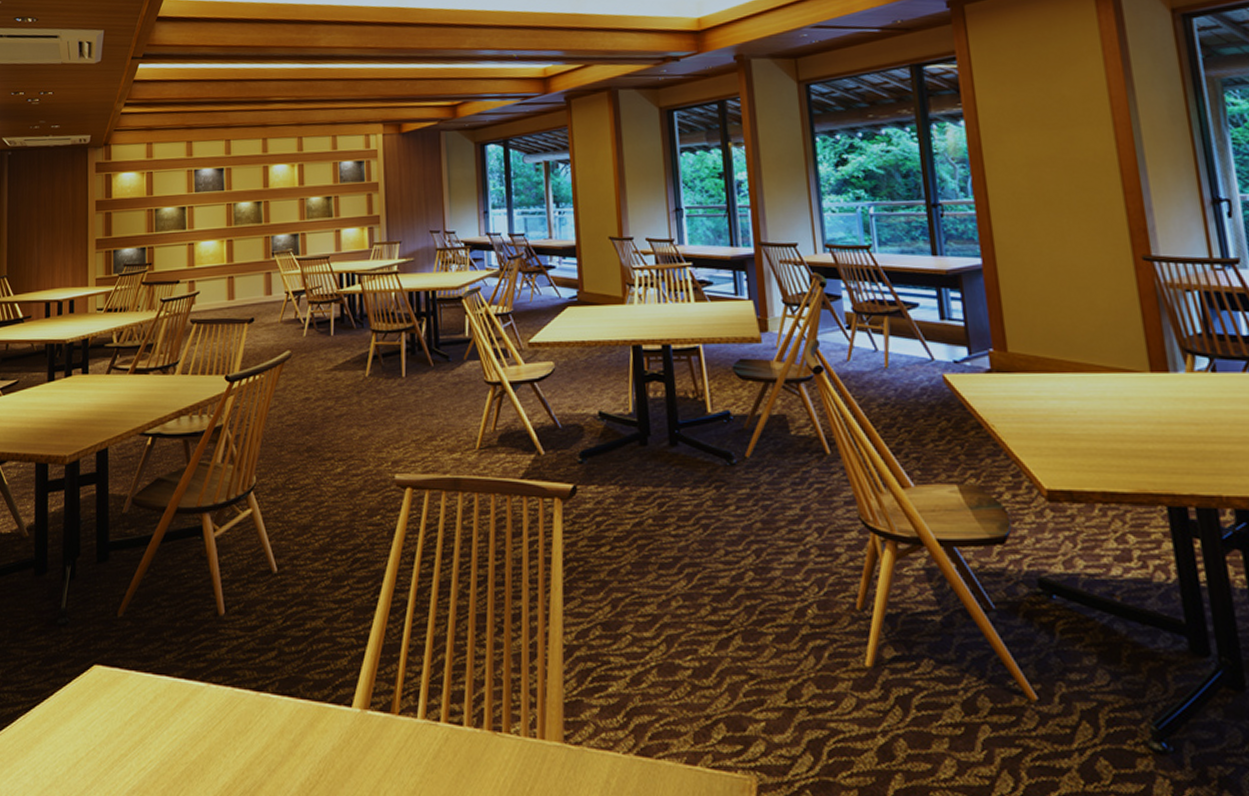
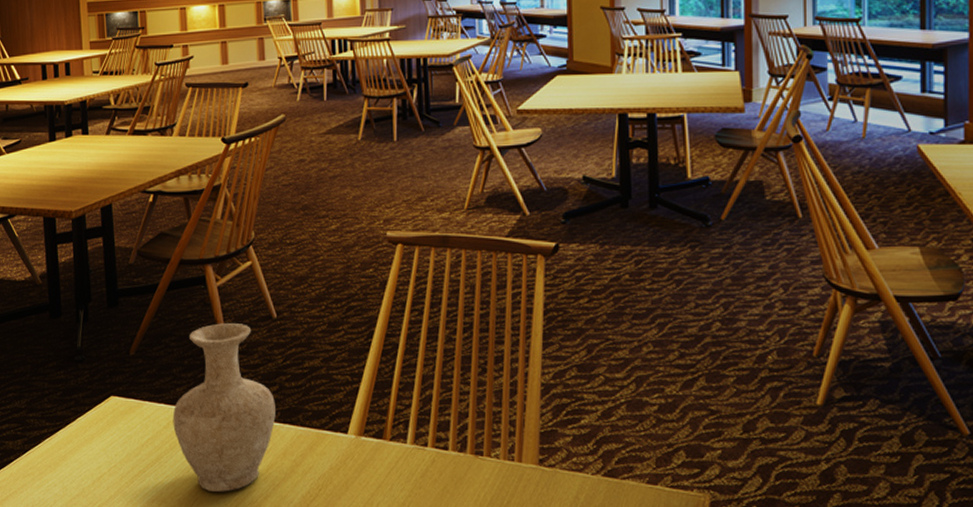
vase: none [160,579,273,780] -> present [172,323,276,492]

